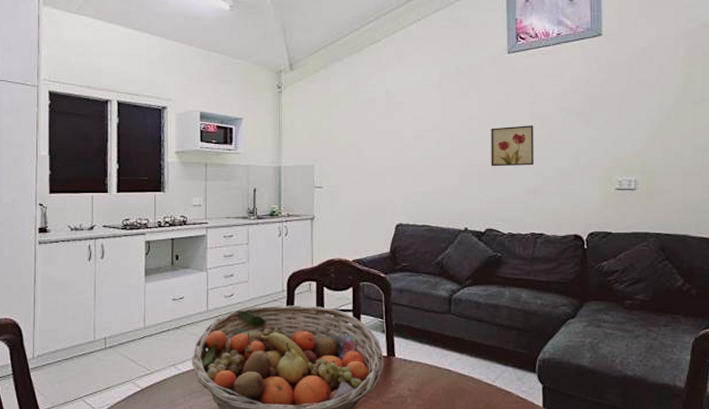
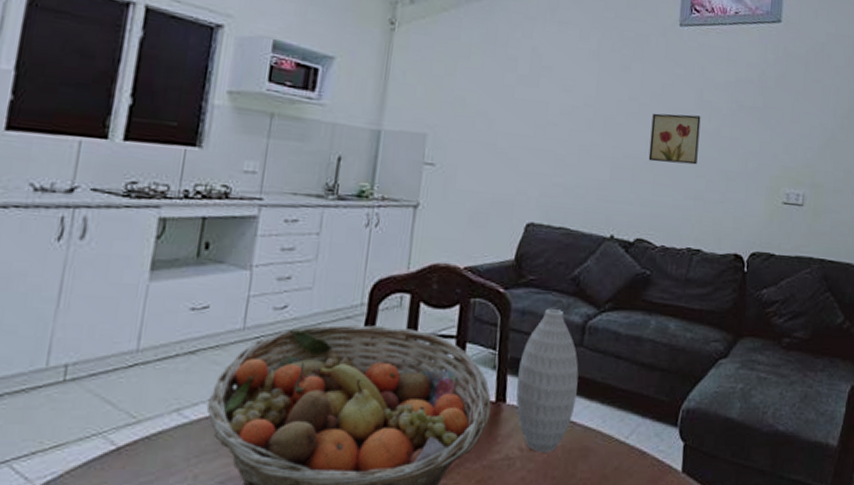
vase: none [402,286,449,392] -> present [516,308,579,452]

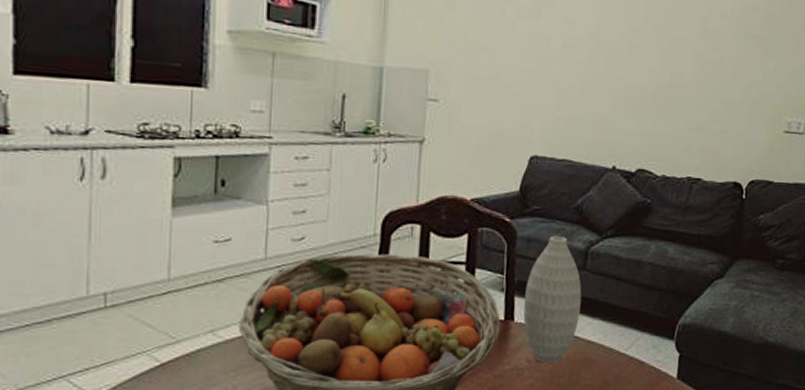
wall art: present [648,113,701,165] -> none [651,44,705,96]

